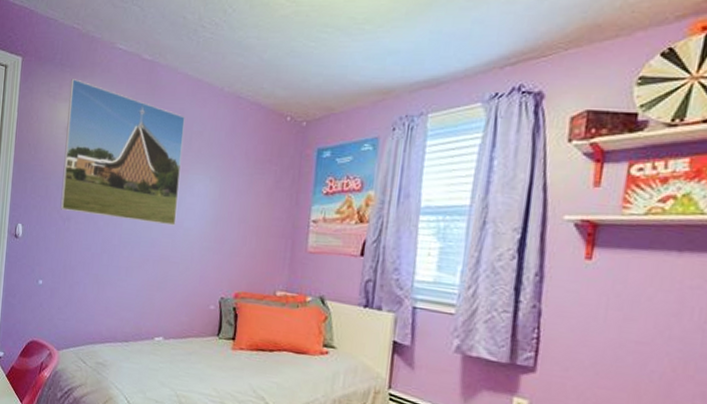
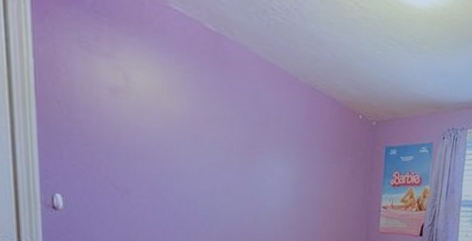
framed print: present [60,79,185,226] -> none [112,32,260,205]

